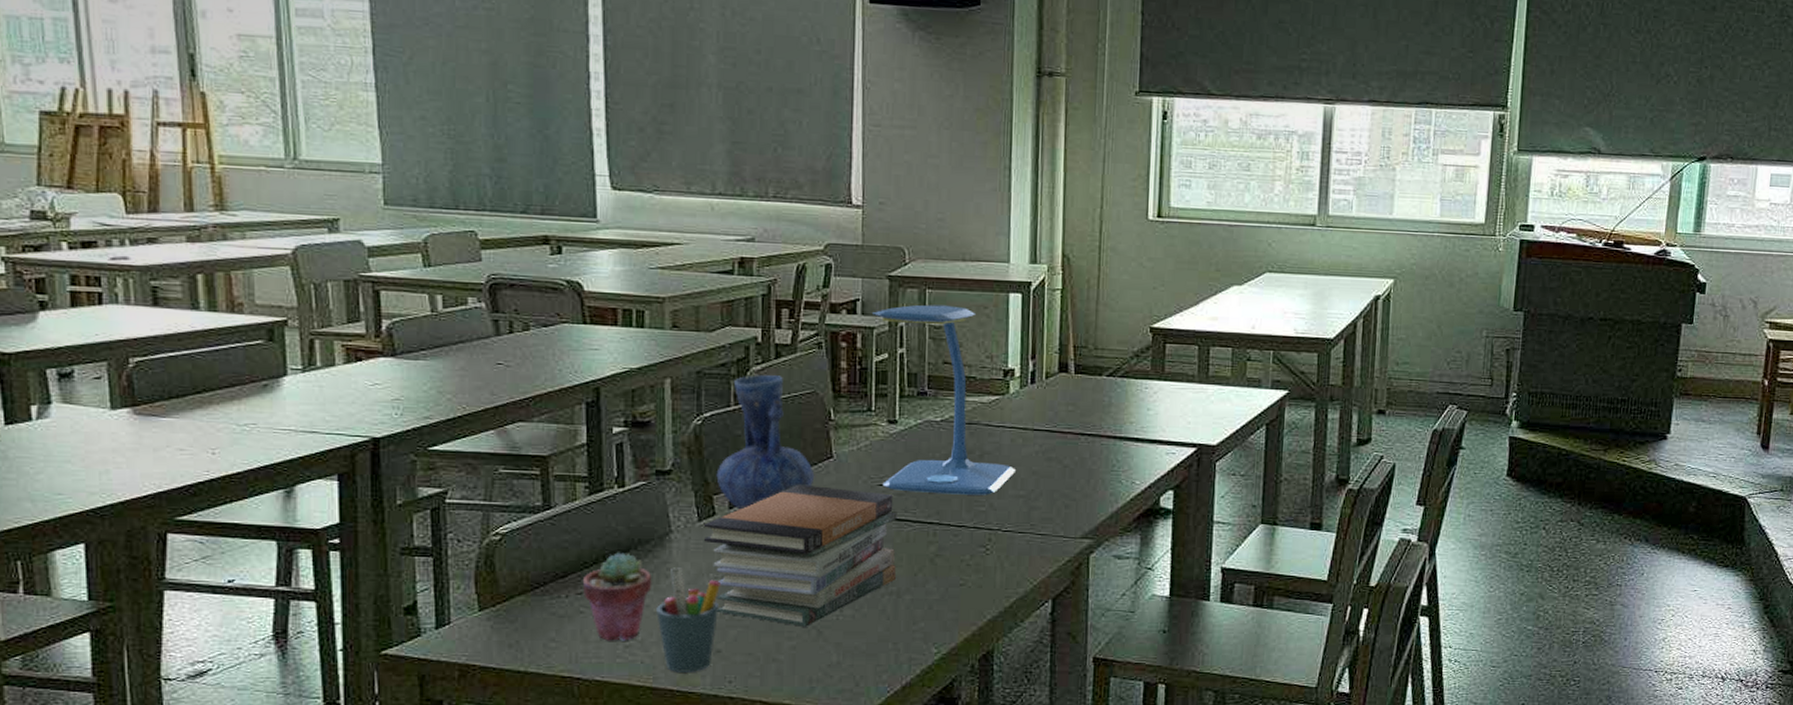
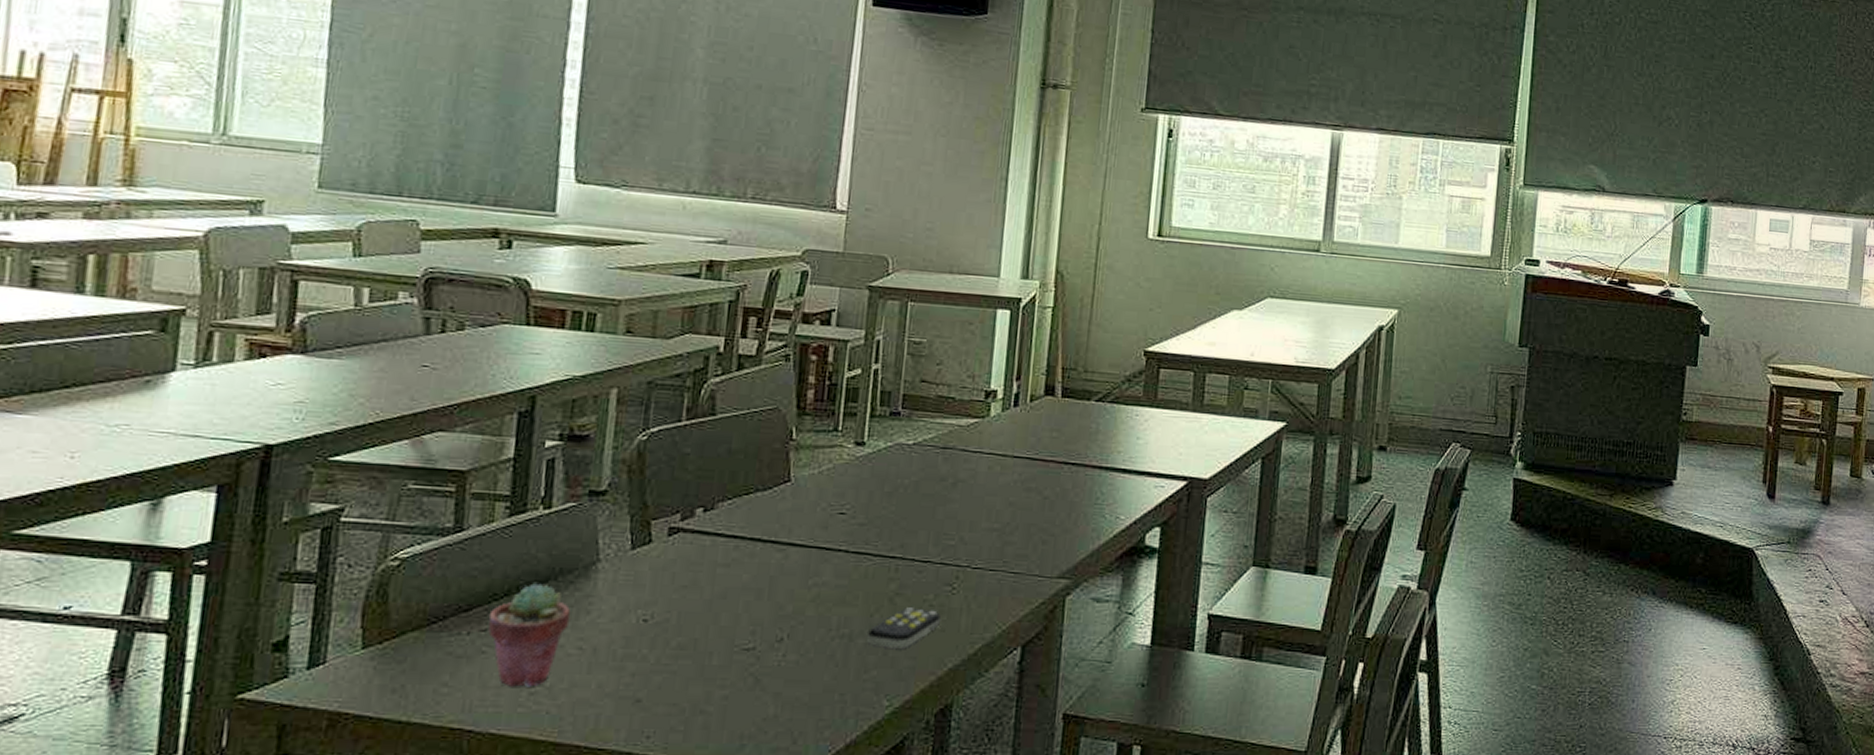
pen holder: present [656,567,722,672] -> none [571,602,650,725]
book stack: present [703,484,897,627] -> none [636,510,857,673]
vase: present [716,375,815,510] -> none [657,387,769,538]
desk lamp: present [871,304,1015,495] -> none [843,318,991,528]
remote control: none [914,567,977,603] -> present [867,607,941,649]

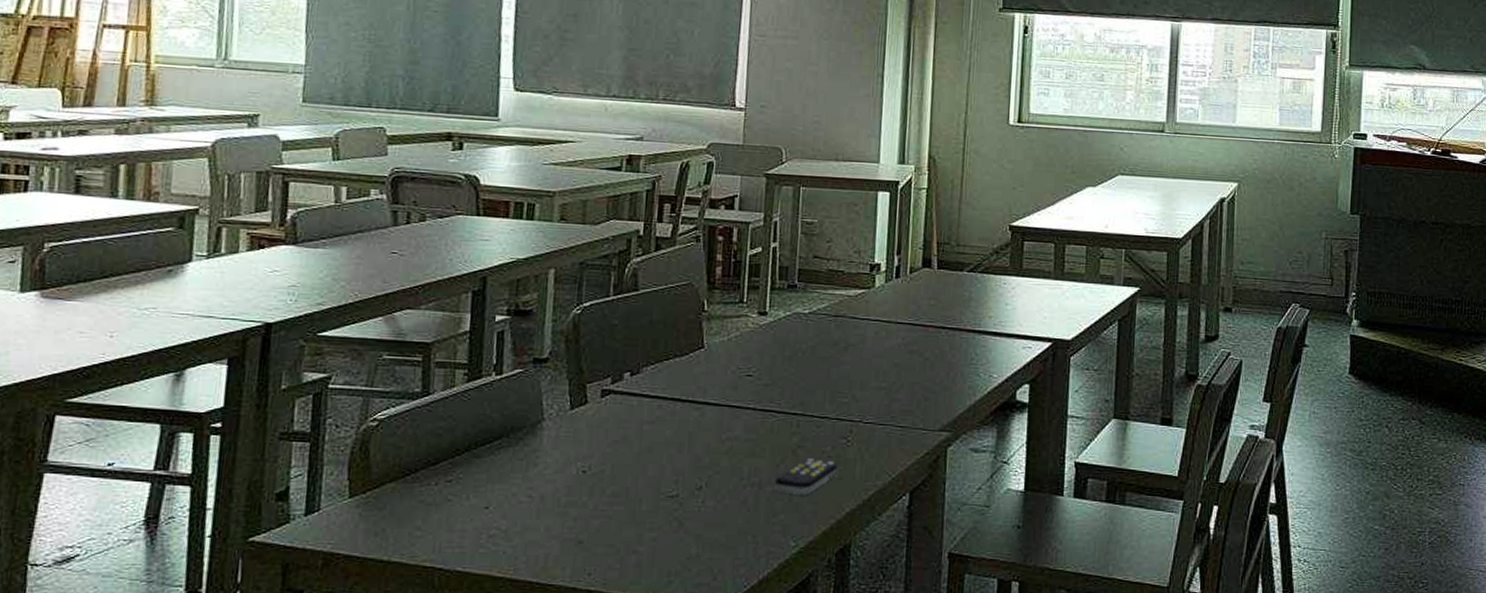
potted succulent: present [488,583,571,687] -> none [452,440,521,531]

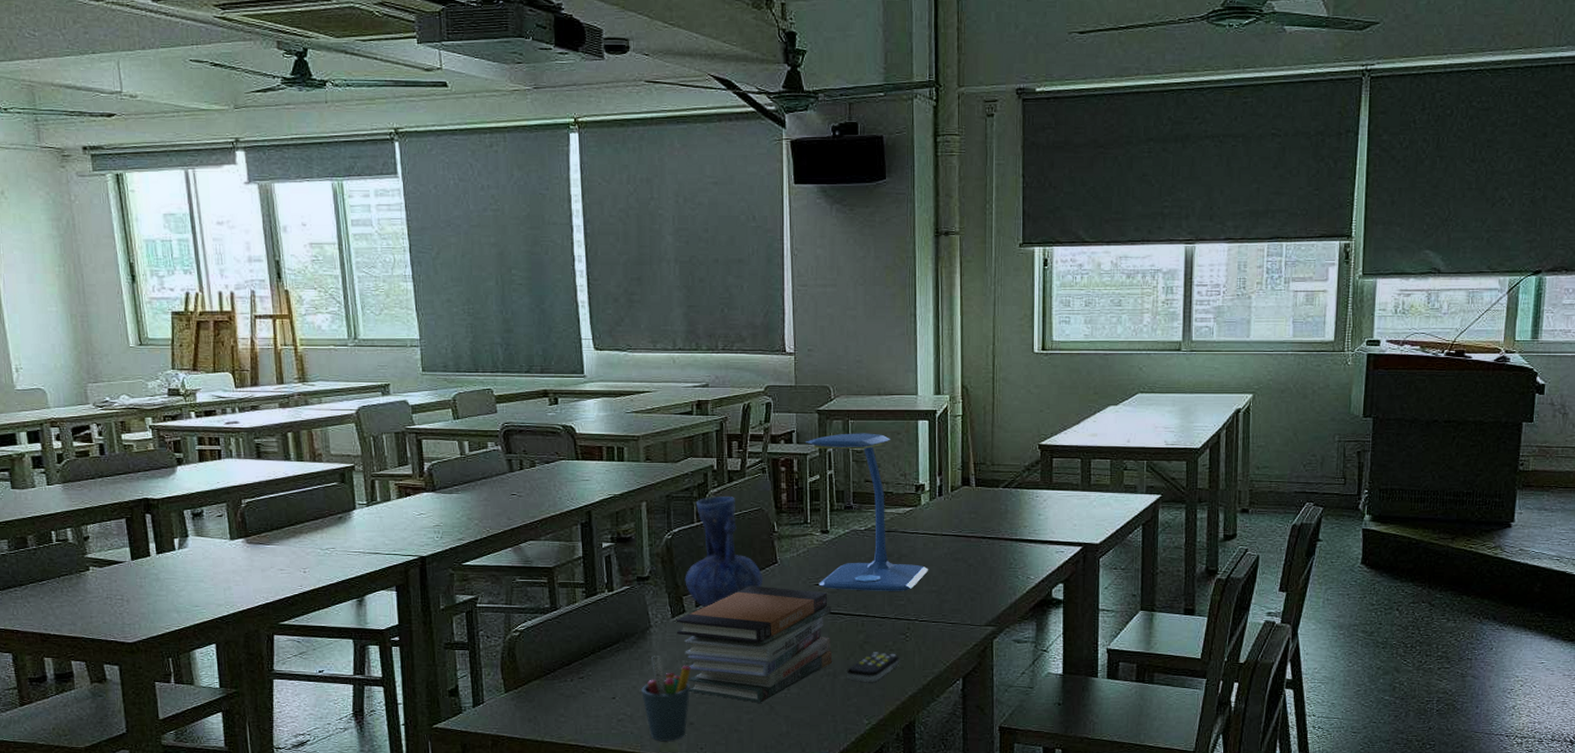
pen holder: none [522,456,588,564] -> present [641,656,692,741]
book stack: none [575,374,763,518] -> present [676,585,832,703]
vase: none [591,266,686,399] -> present [685,497,763,608]
desk lamp: none [748,201,878,387] -> present [804,433,928,591]

